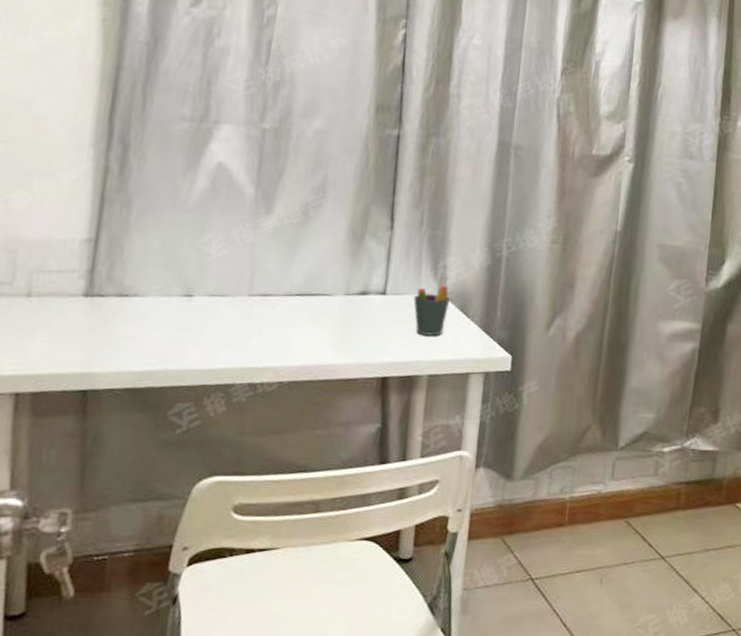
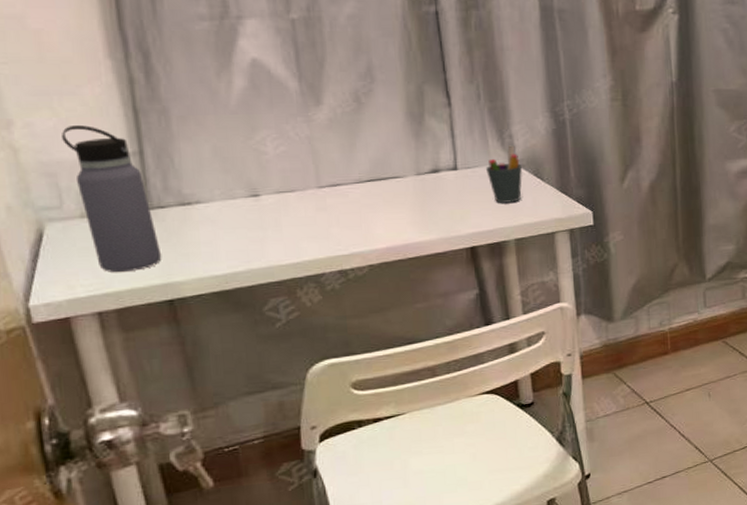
water bottle: none [29,206,92,357] -> present [62,125,162,273]

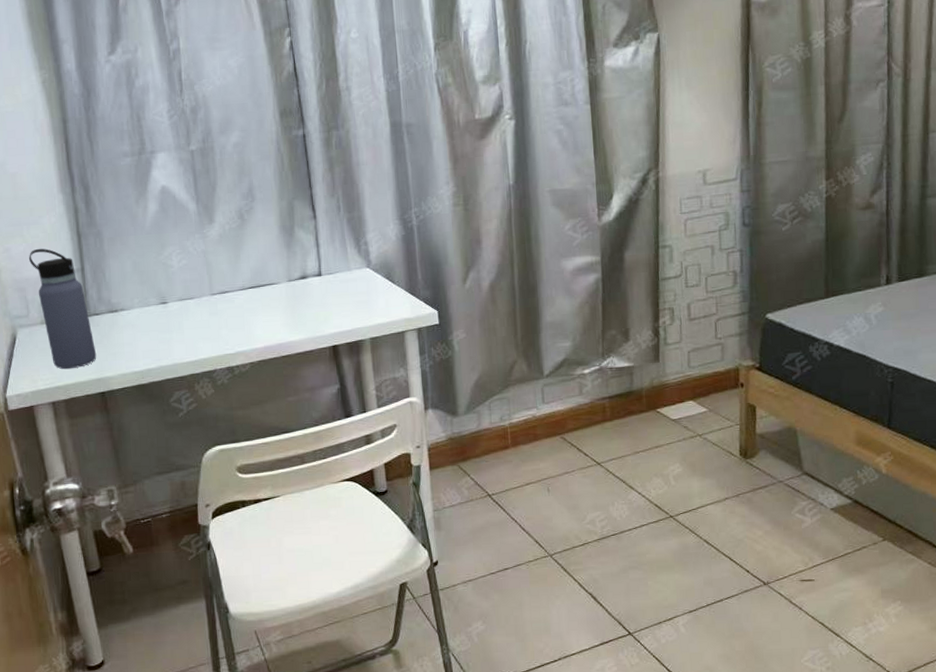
pen holder: present [486,145,523,204] -> none [345,252,377,306]

